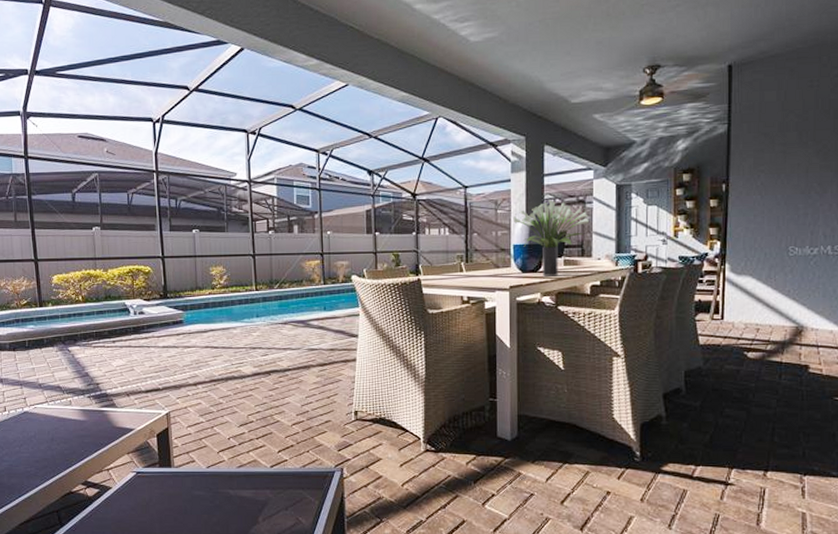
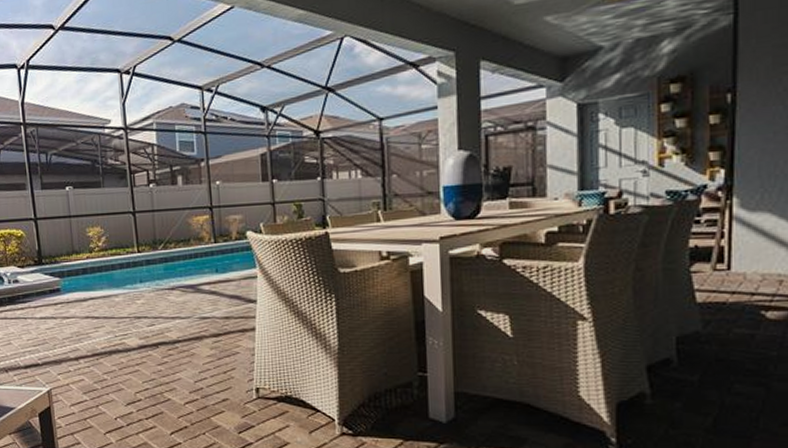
flower arrangement: present [513,200,589,277] -> none [441,128,541,224]

